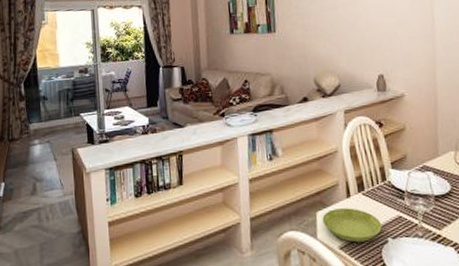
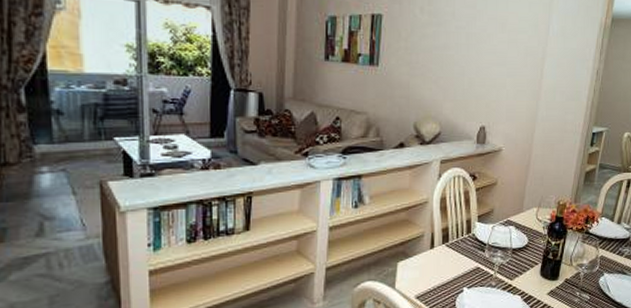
saucer: present [322,208,382,243] -> none [403,259,460,292]

